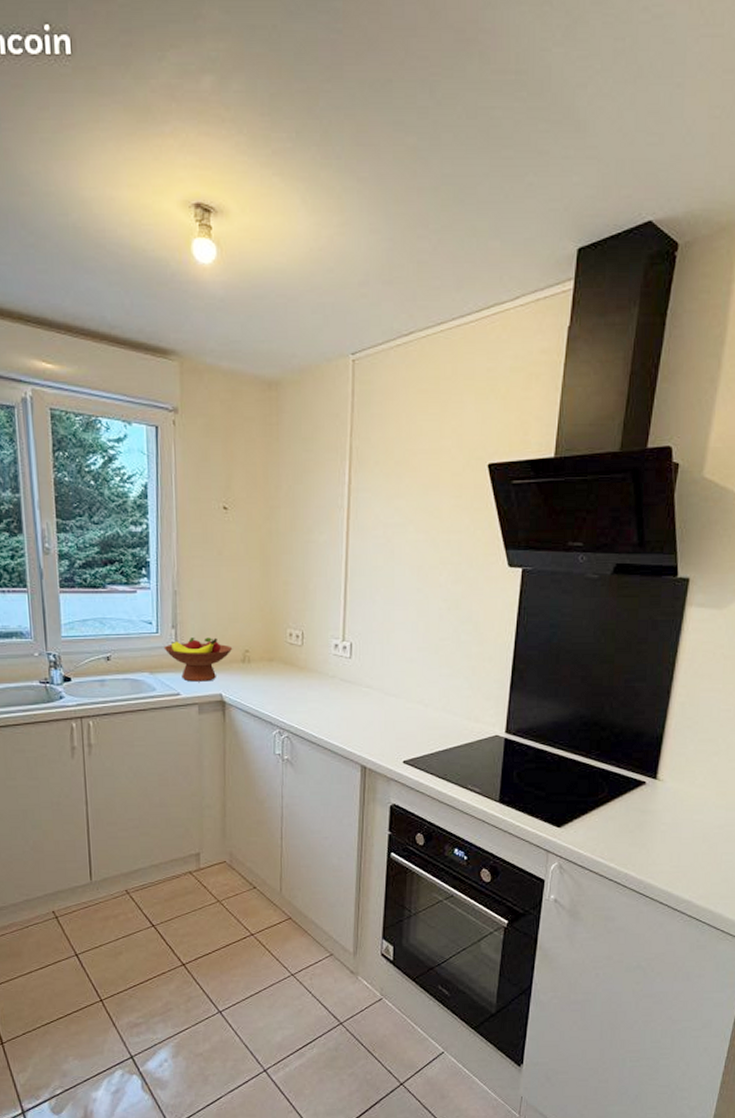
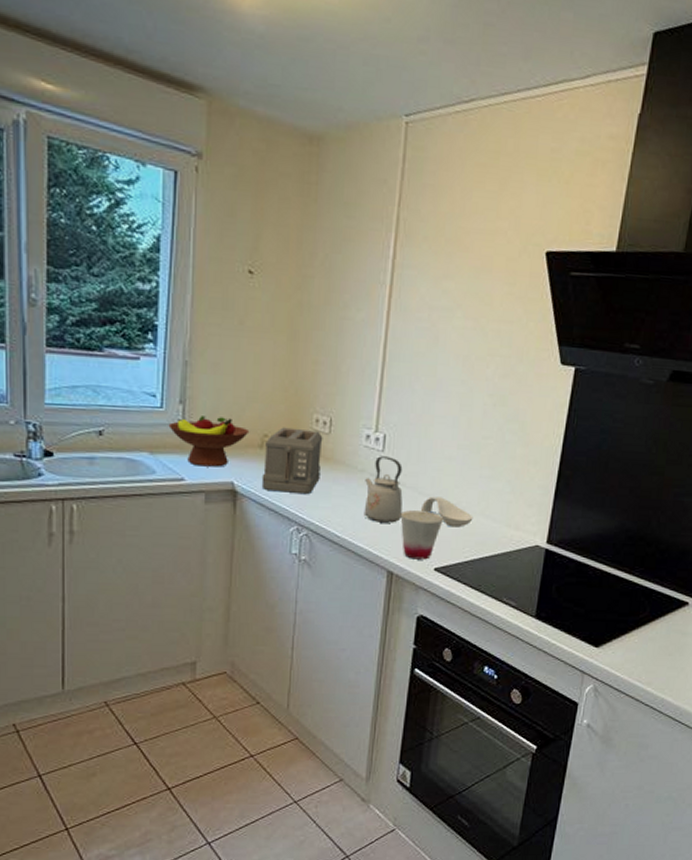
toaster: none [245,642,297,701] -> present [261,427,323,495]
kettle: none [336,662,371,722] -> present [363,456,403,523]
cup: none [369,710,409,754] -> present [400,510,444,560]
spoon rest: none [387,696,436,723] -> present [420,496,474,528]

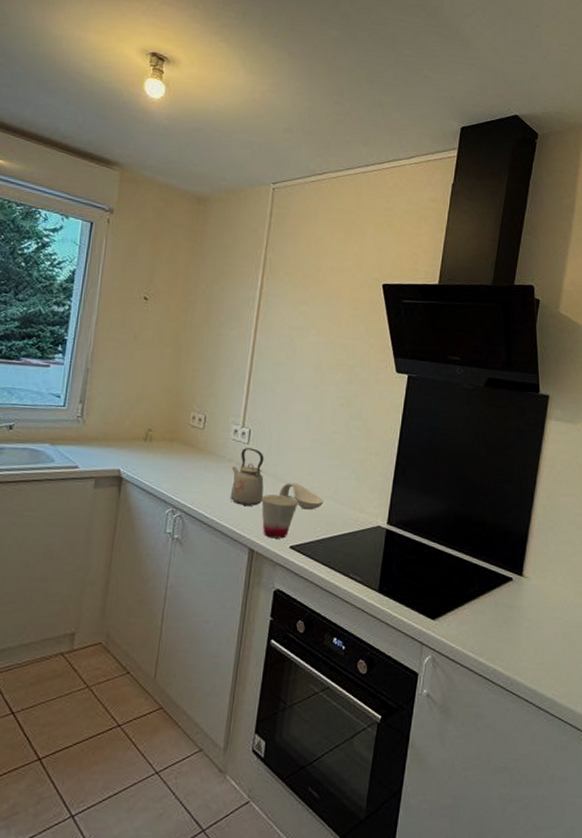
fruit bowl: present [168,416,250,467] -> none [68,413,137,457]
toaster: present [261,427,323,495] -> none [143,423,198,481]

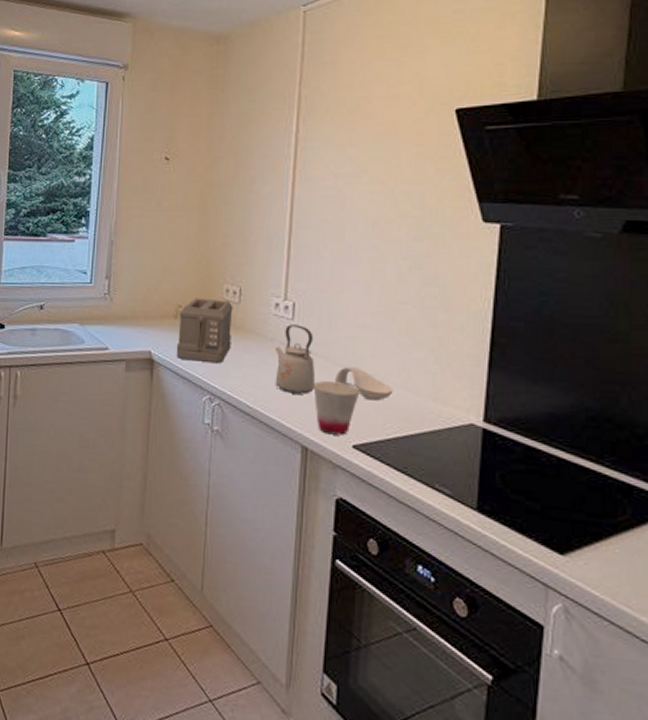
toaster: none [143,423,198,481] -> present [176,298,233,364]

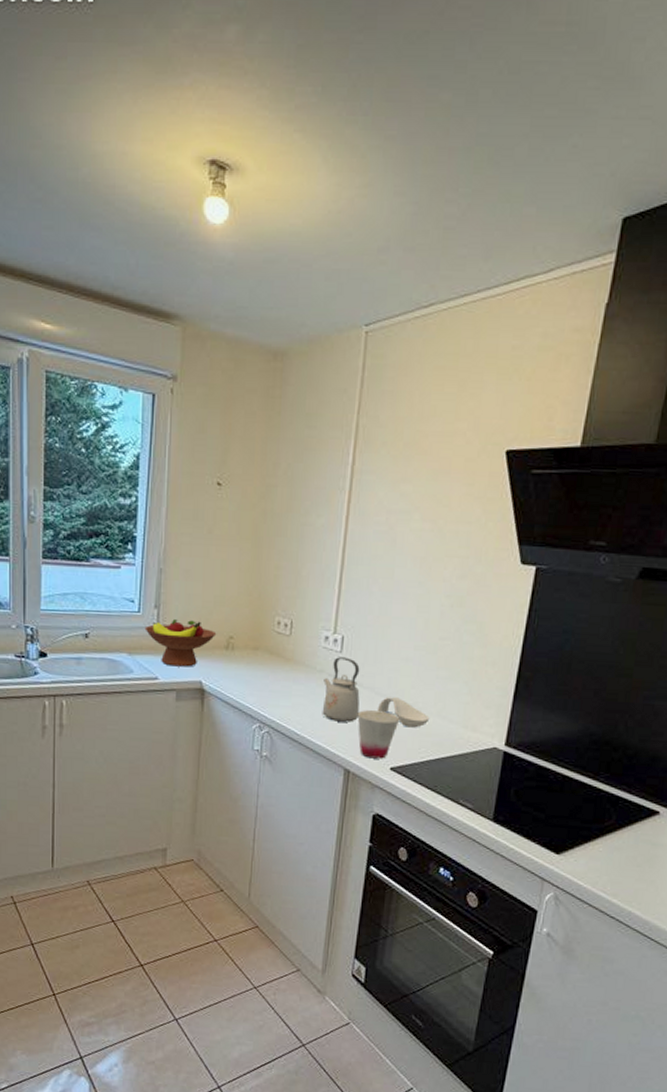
fruit bowl: none [96,289,166,337] -> present [144,619,217,667]
toaster: present [176,298,233,364] -> none [227,629,284,694]

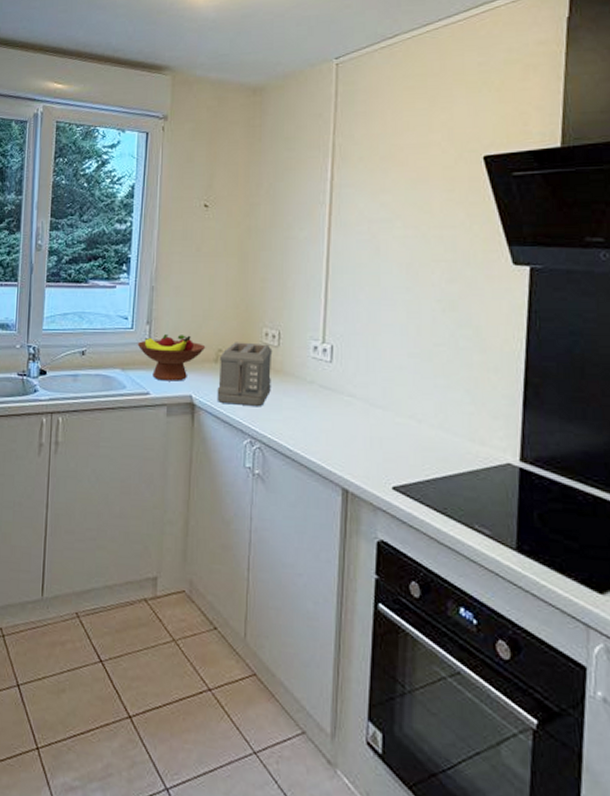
toaster: none [227,629,284,694] -> present [216,342,273,407]
kettle: present [322,657,360,722] -> none [315,367,354,436]
cup: present [357,710,400,759] -> none [352,423,399,477]
spoon rest: present [377,697,430,728] -> none [373,408,431,442]

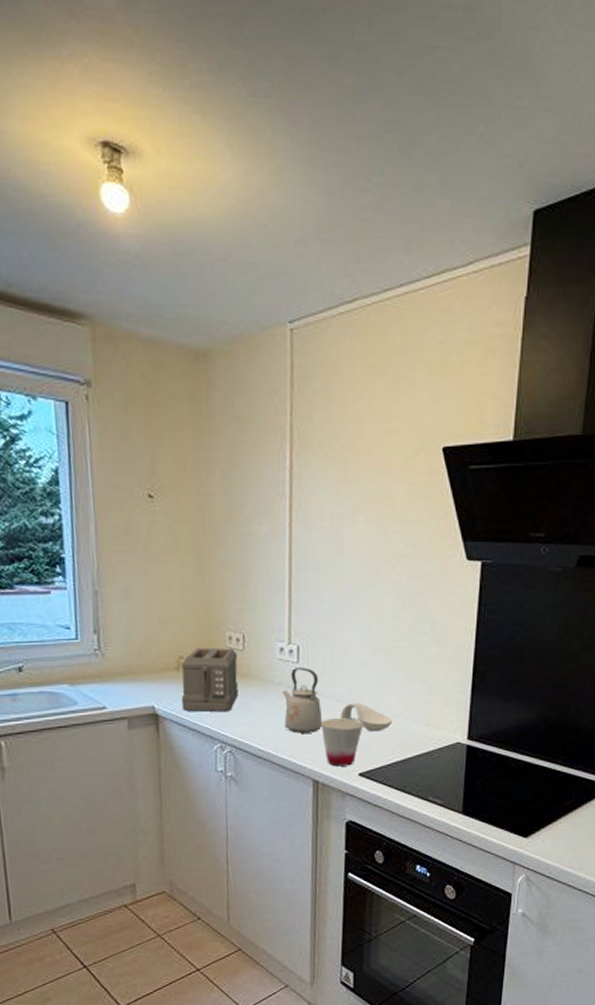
fruit bowl: present [137,334,206,382] -> none [85,643,165,694]
kettle: none [315,367,354,436] -> present [283,667,322,733]
cup: none [352,423,399,477] -> present [320,718,364,767]
spoon rest: none [373,408,431,442] -> present [339,703,393,732]

